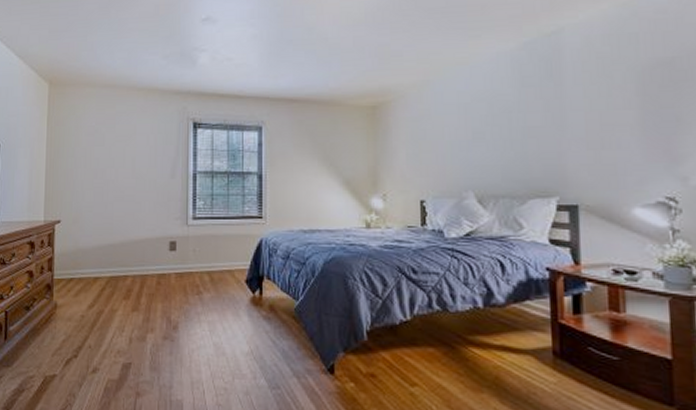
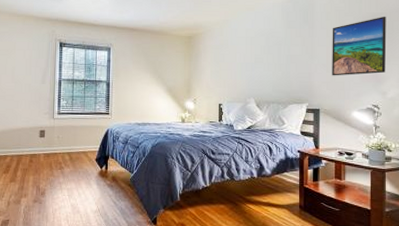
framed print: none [592,61,686,155] -> present [332,16,387,76]

